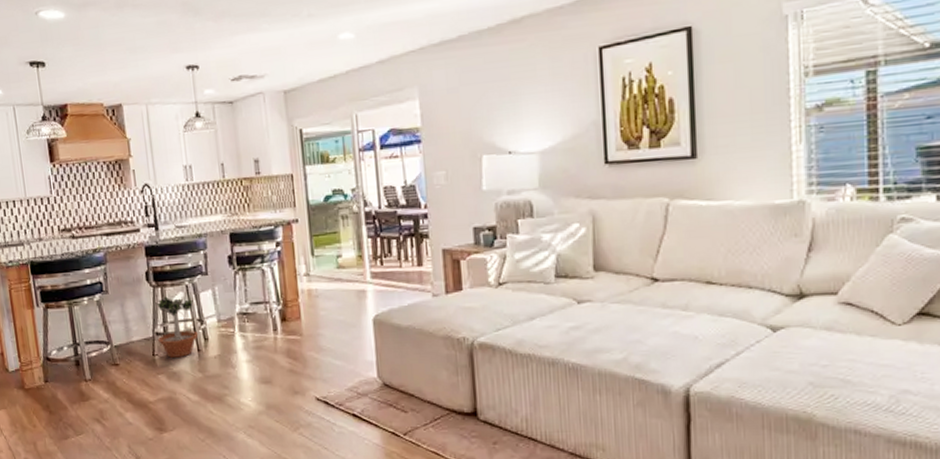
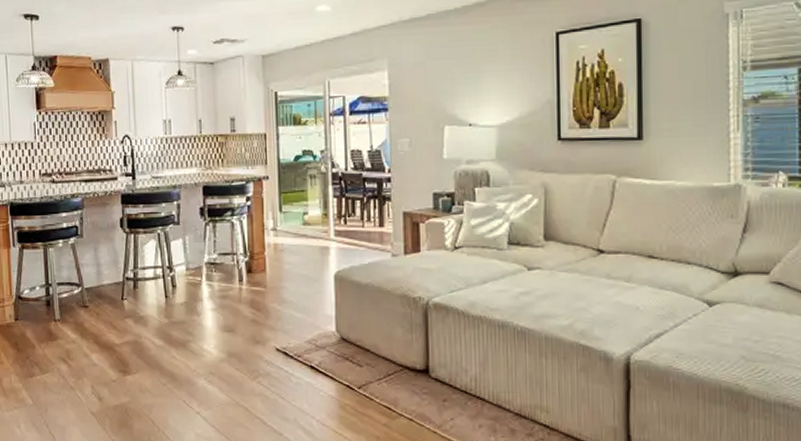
potted tree: present [156,292,199,358] -> none [128,240,167,302]

